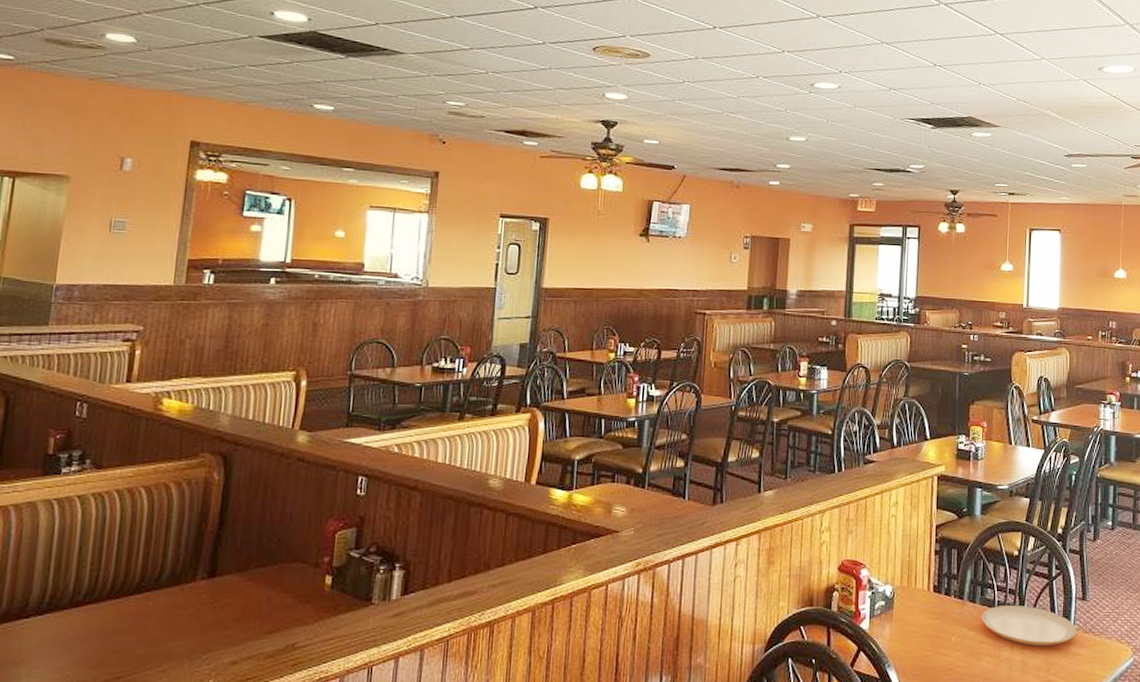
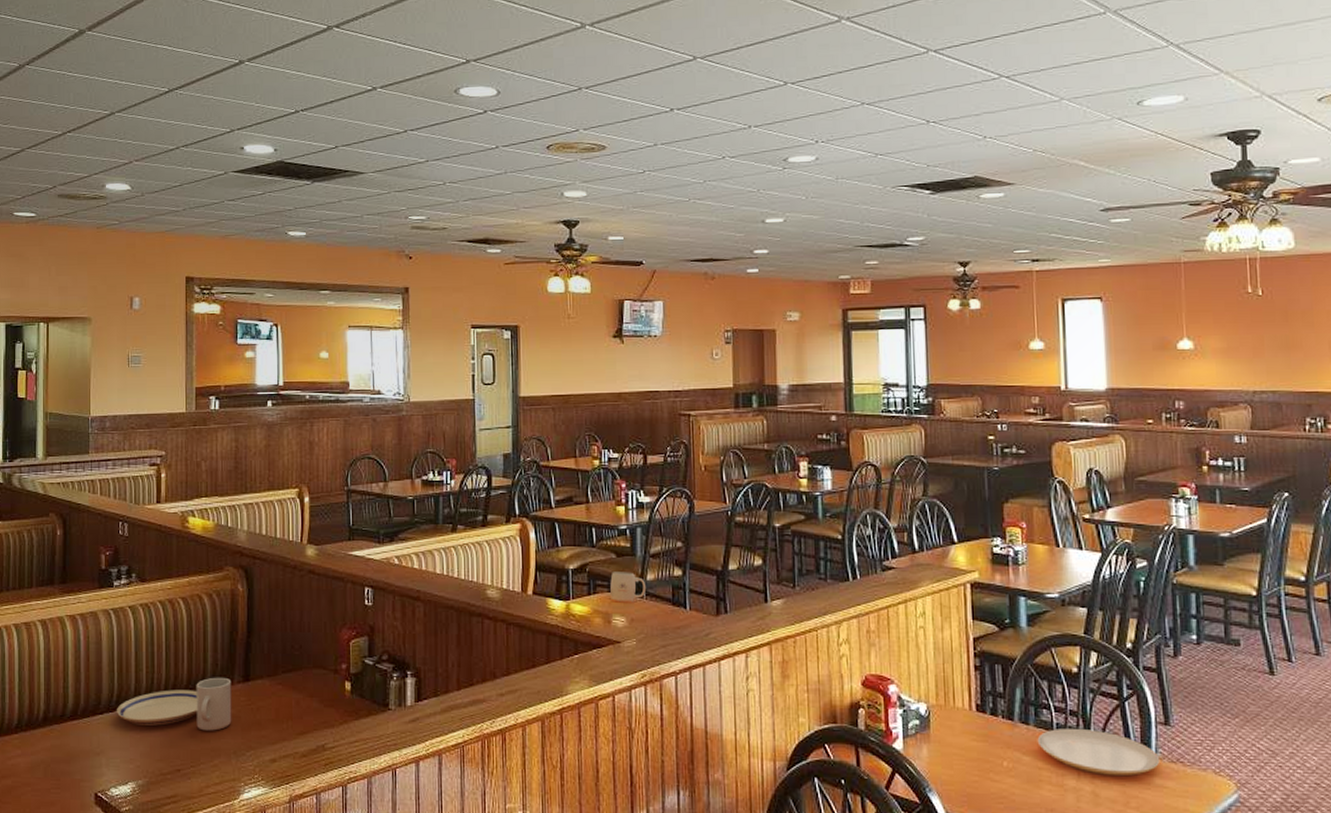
plate: none [46,588,151,630] -> present [116,690,198,727]
cup: none [145,573,194,633] -> present [196,677,232,731]
mug: none [613,462,649,494] -> present [610,572,647,604]

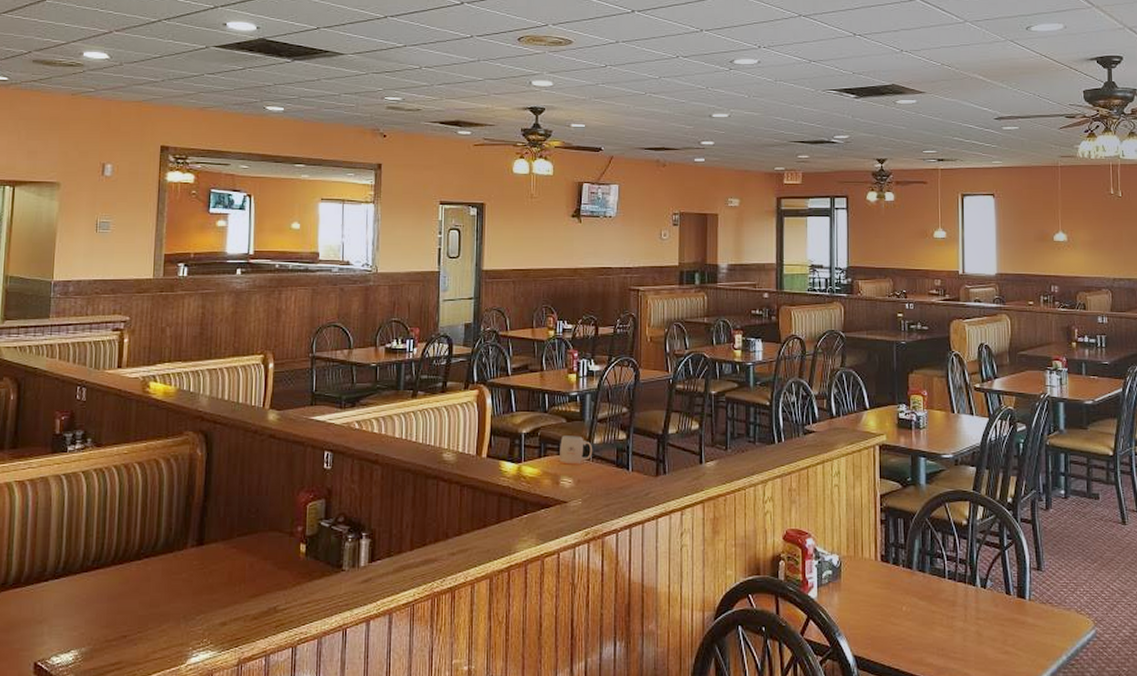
plate: present [116,690,198,727] -> none [62,555,149,593]
cup: present [196,677,232,731] -> none [146,541,185,596]
plate: present [1037,729,1160,777] -> none [932,576,1033,617]

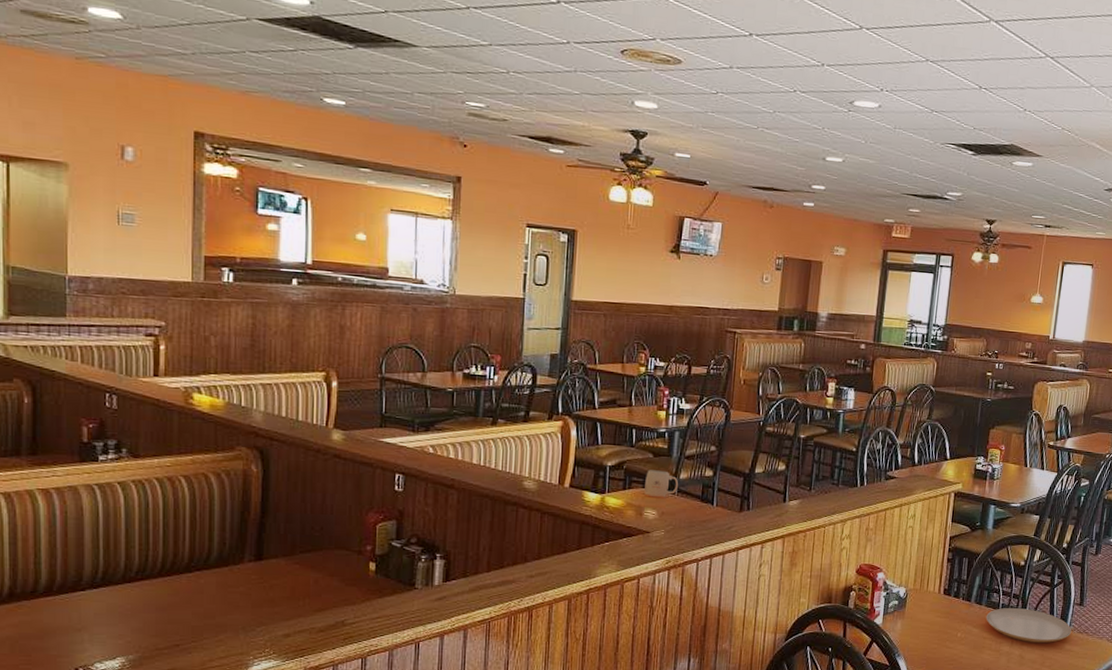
plate: none [932,576,1033,617] -> present [986,608,1072,644]

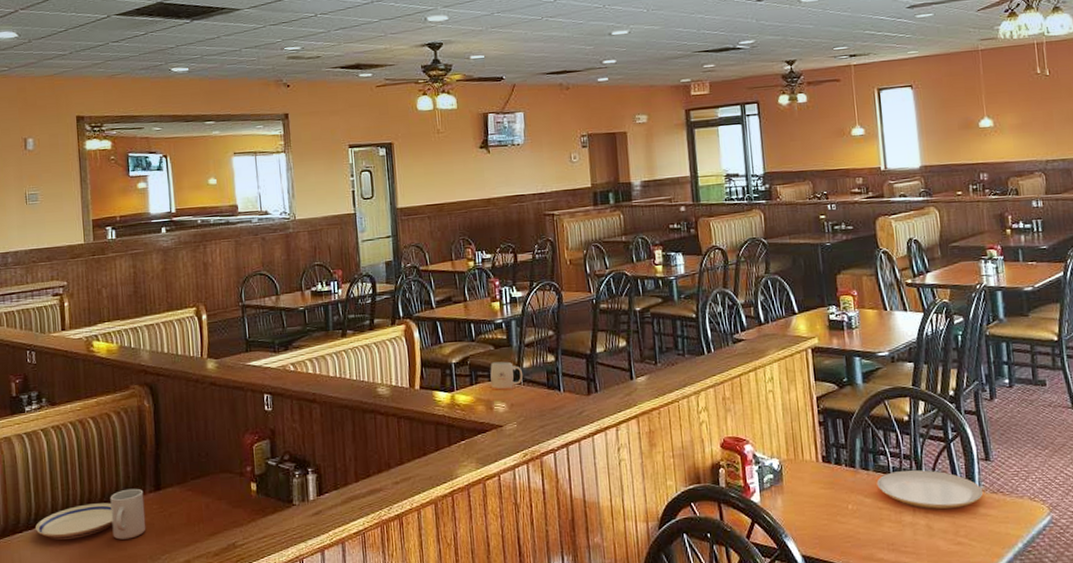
plate: none [101,567,201,603] -> present [35,502,113,541]
cup: none [199,555,241,608] -> present [110,488,146,540]

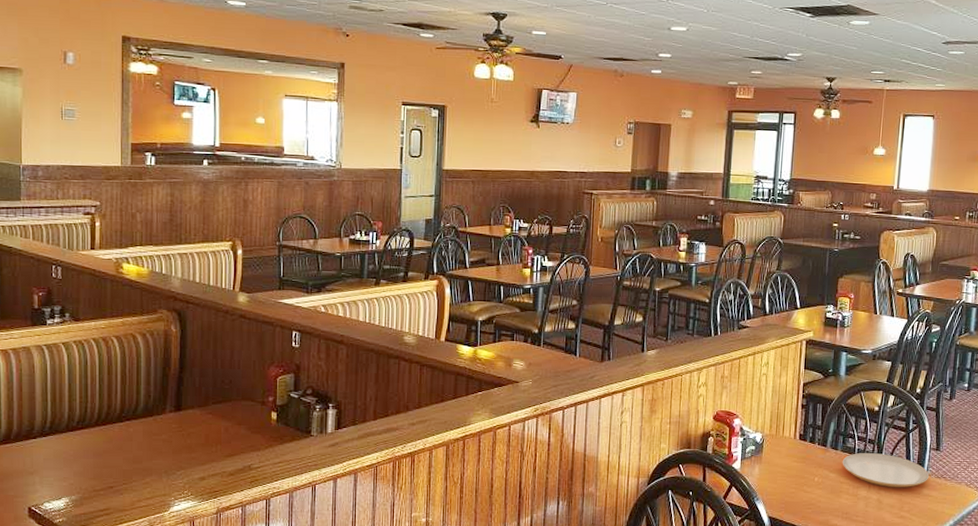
plate: present [35,502,113,541] -> none [49,417,130,450]
cup: present [110,488,146,540] -> none [129,407,164,453]
mug: present [490,361,524,391] -> none [513,324,544,351]

